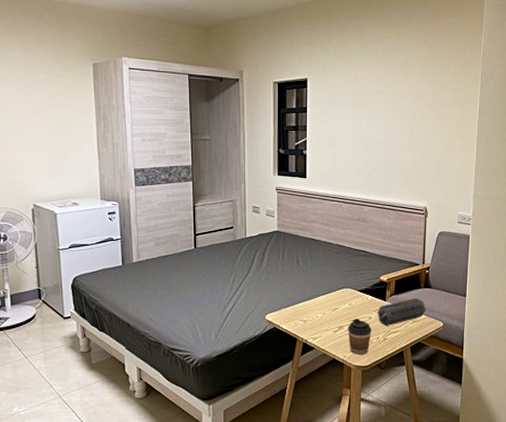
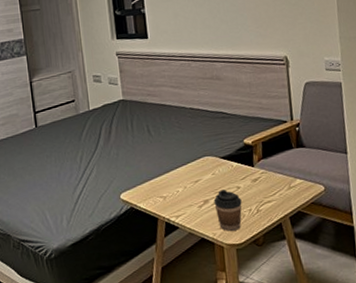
speaker: present [377,297,427,326] -> none [245,159,303,195]

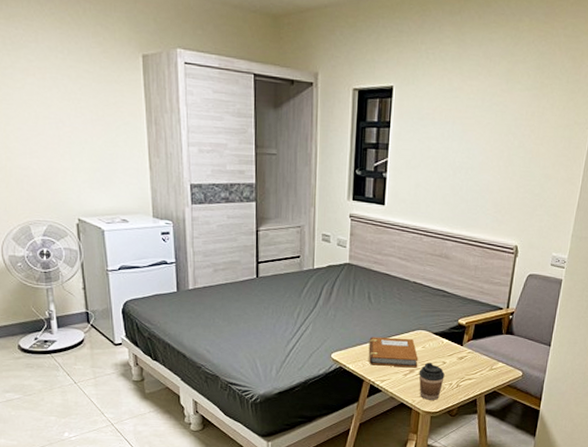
notebook: none [156,167,212,201] -> present [368,337,419,368]

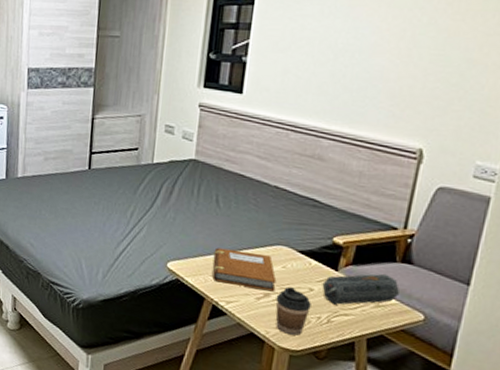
speaker: none [452,344,506,372] -> present [322,273,400,305]

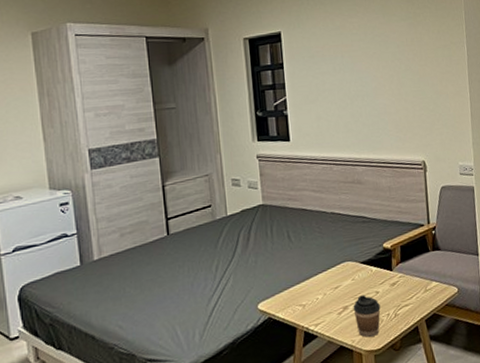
notebook: present [212,247,277,292] -> none [295,272,351,309]
speaker: present [322,273,400,305] -> none [384,262,438,300]

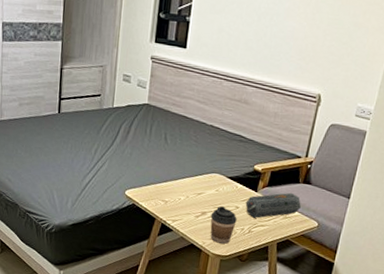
speaker: none [384,262,438,300] -> present [245,192,302,218]

